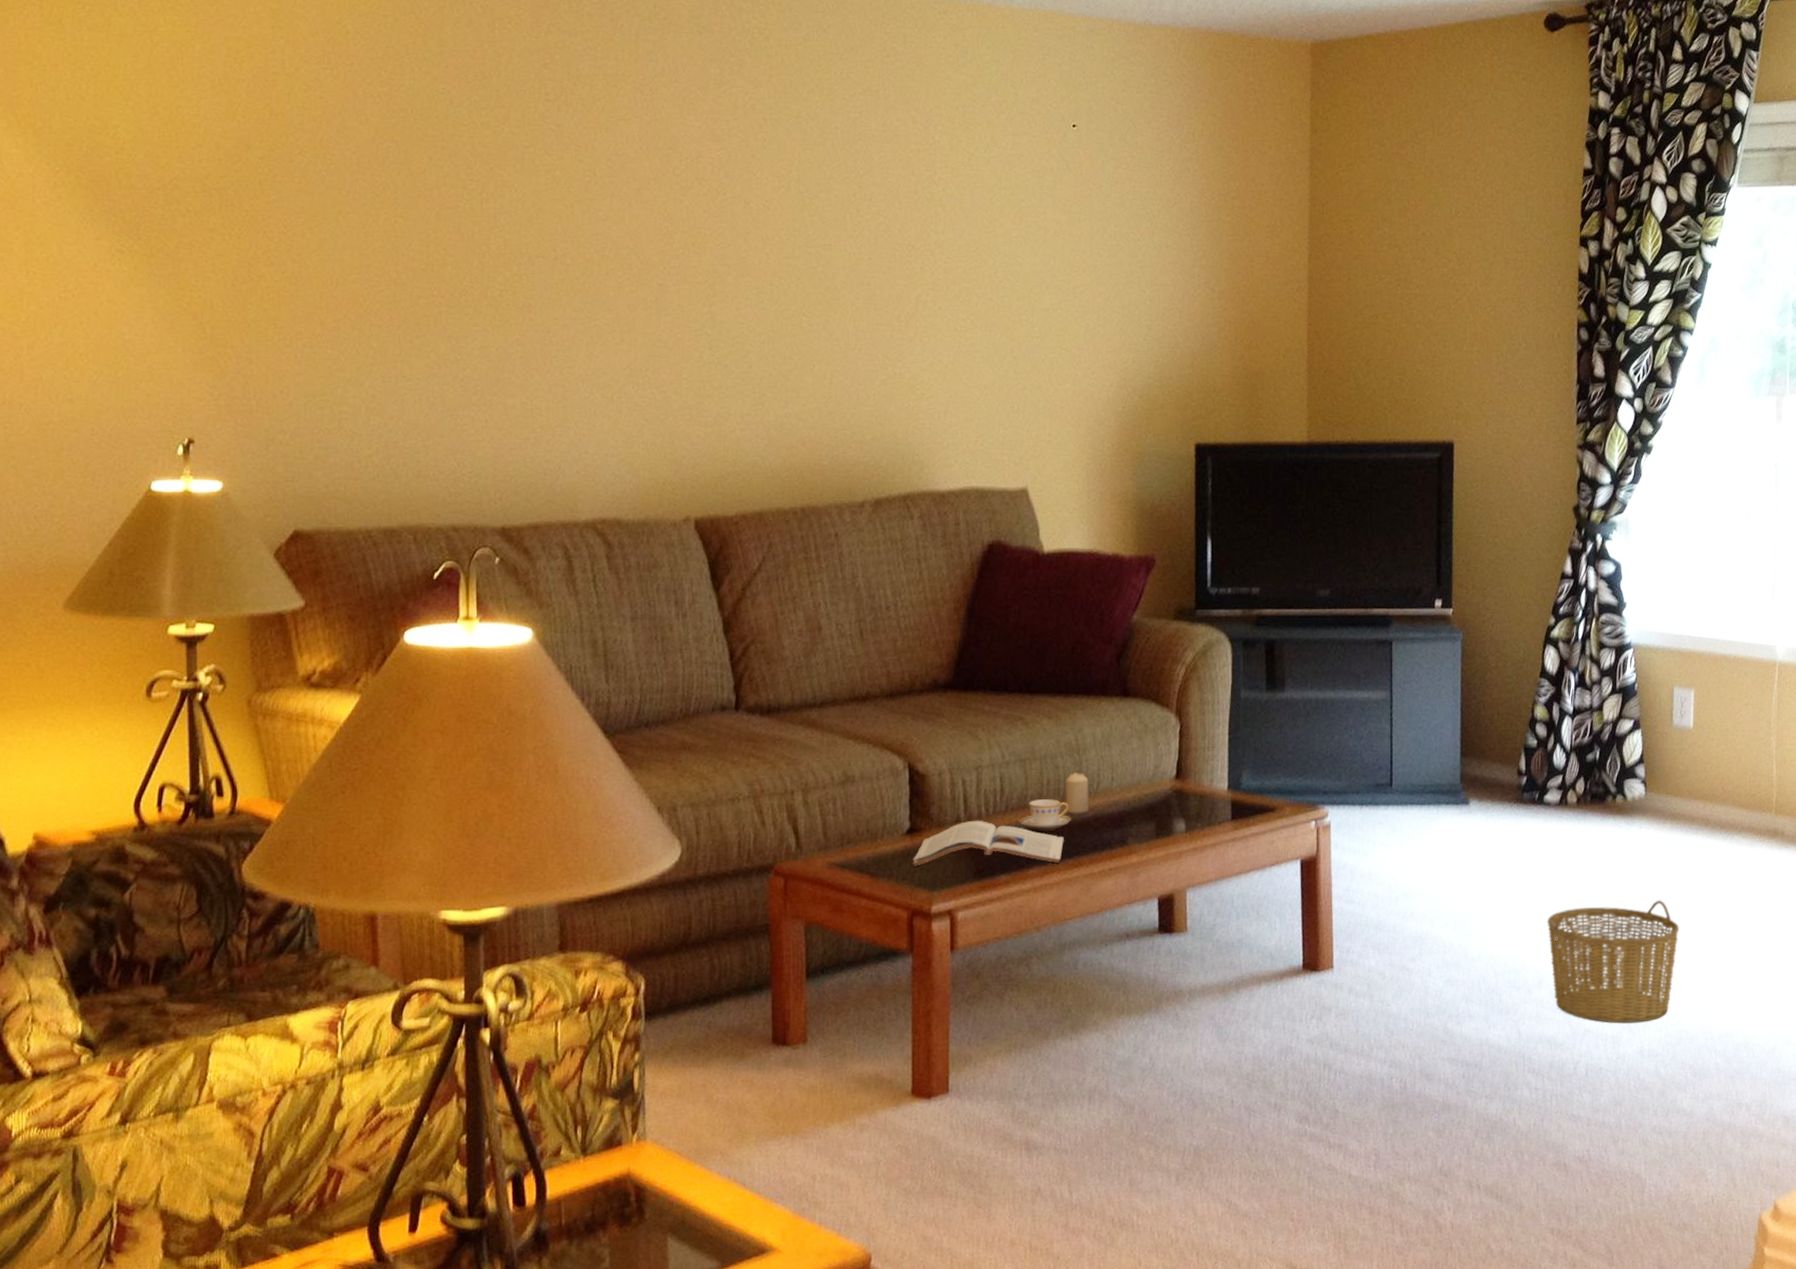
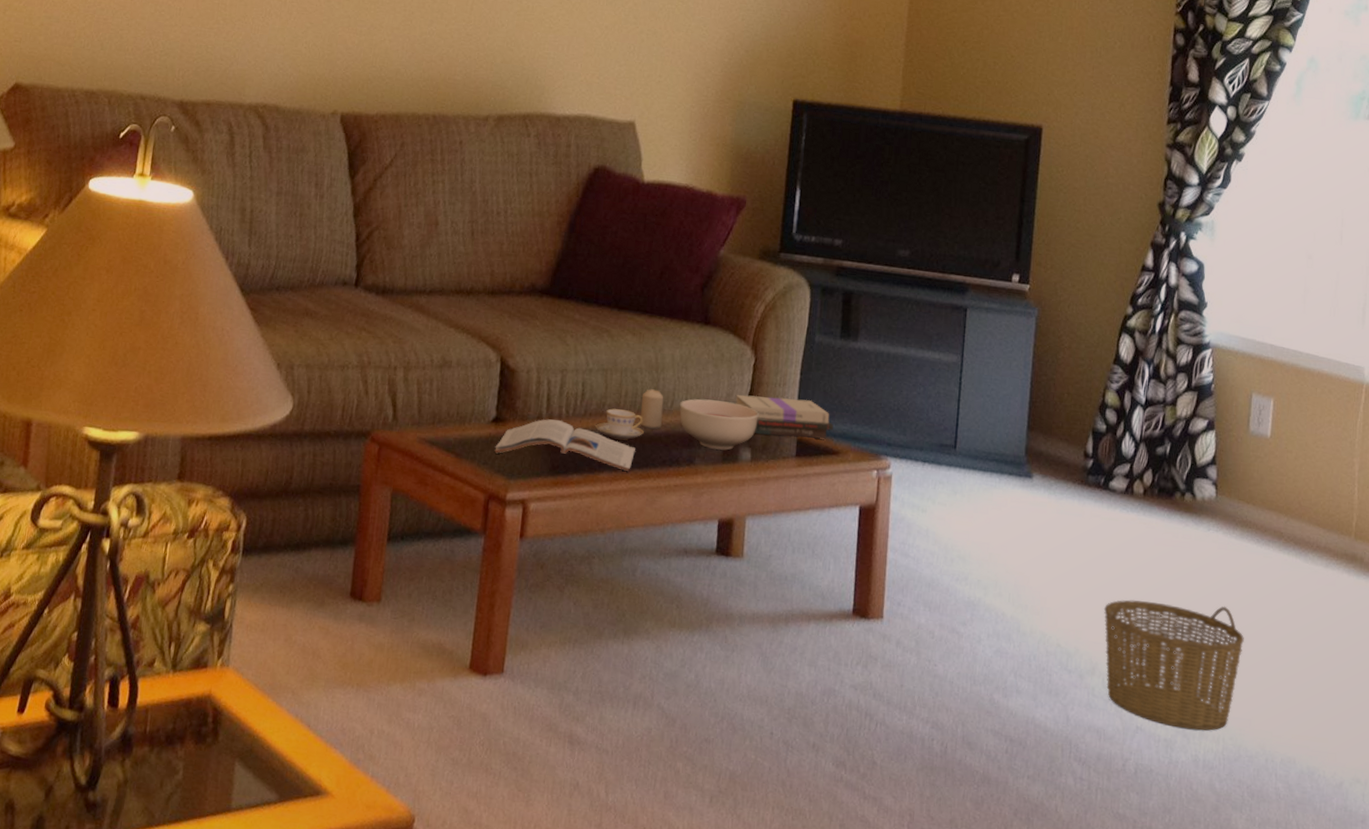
bowl: none [1105,774,1191,825] -> present [679,398,760,450]
books: none [1163,760,1267,803] -> present [735,394,834,440]

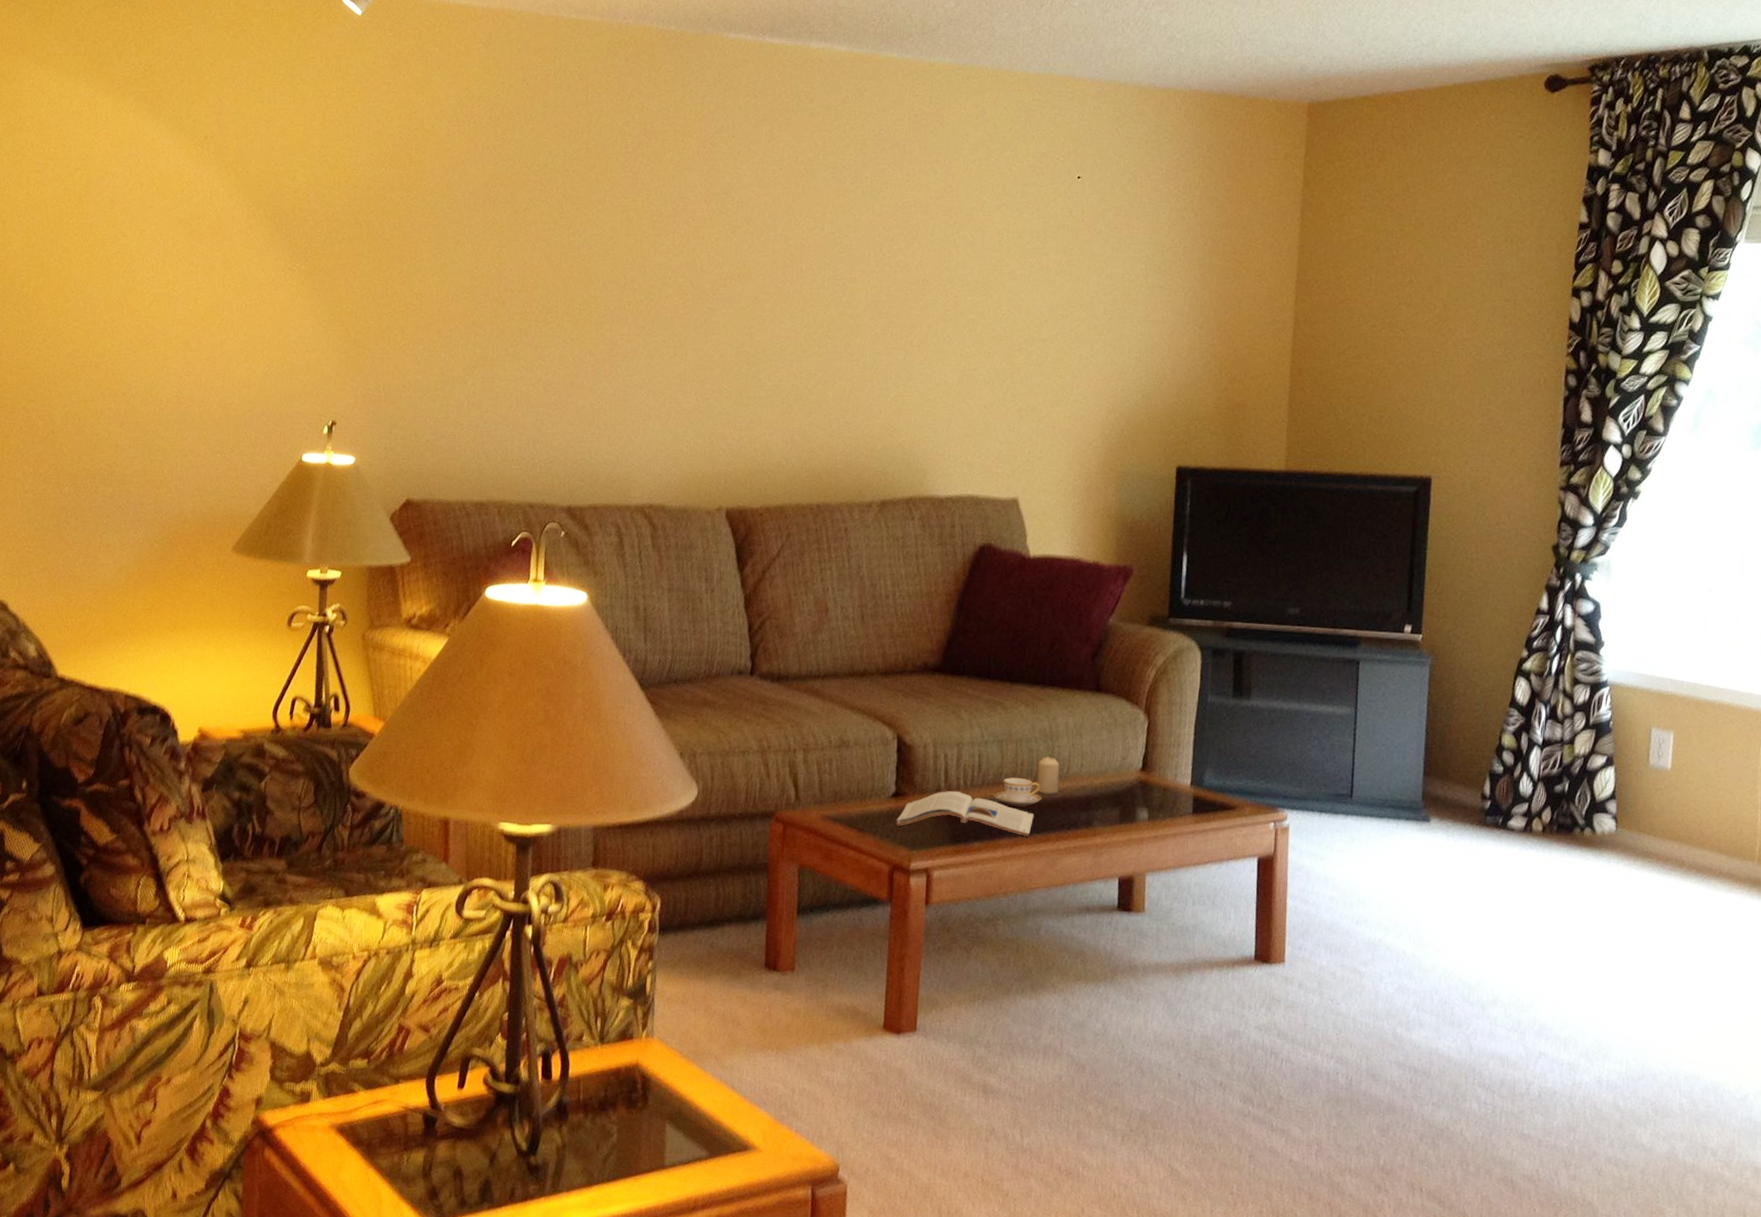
bowl: present [679,398,760,450] -> none [1075,763,1155,811]
books: present [735,394,834,440] -> none [1130,757,1229,796]
basket: present [1103,599,1244,731] -> none [1504,932,1646,1053]

